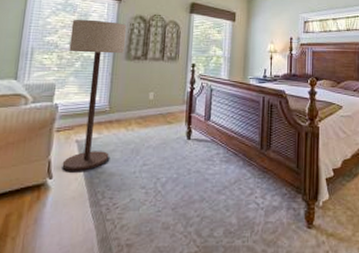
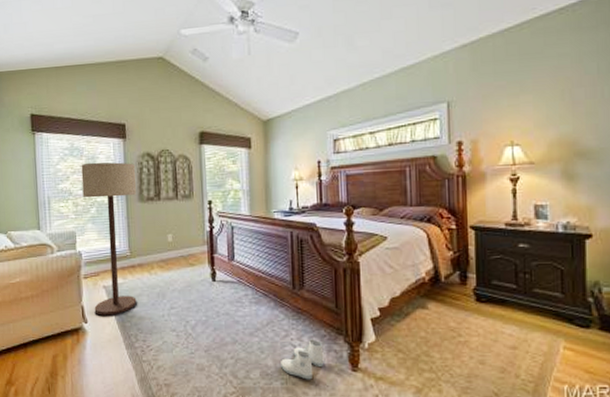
boots: none [244,197,284,238] -> present [281,339,324,380]

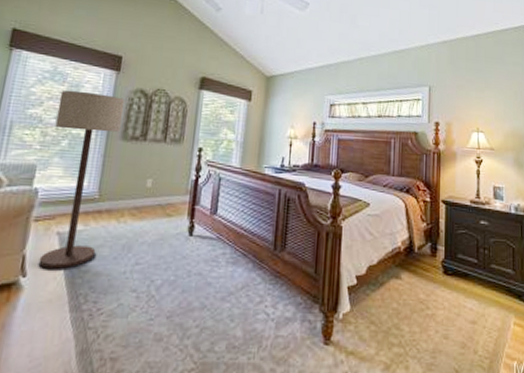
boots: present [281,339,324,380] -> none [250,306,298,354]

